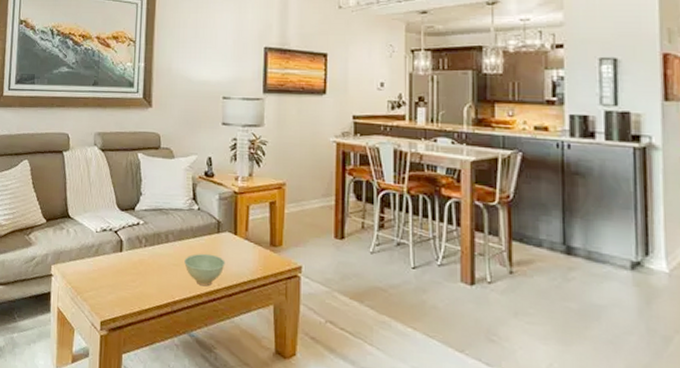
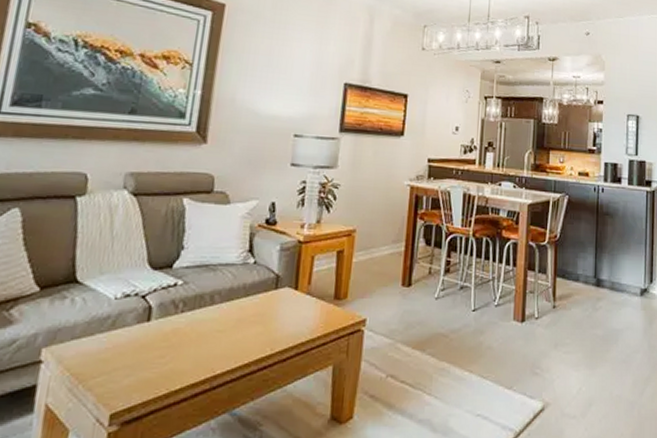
bowl: present [184,253,225,287] -> none [231,314,282,353]

